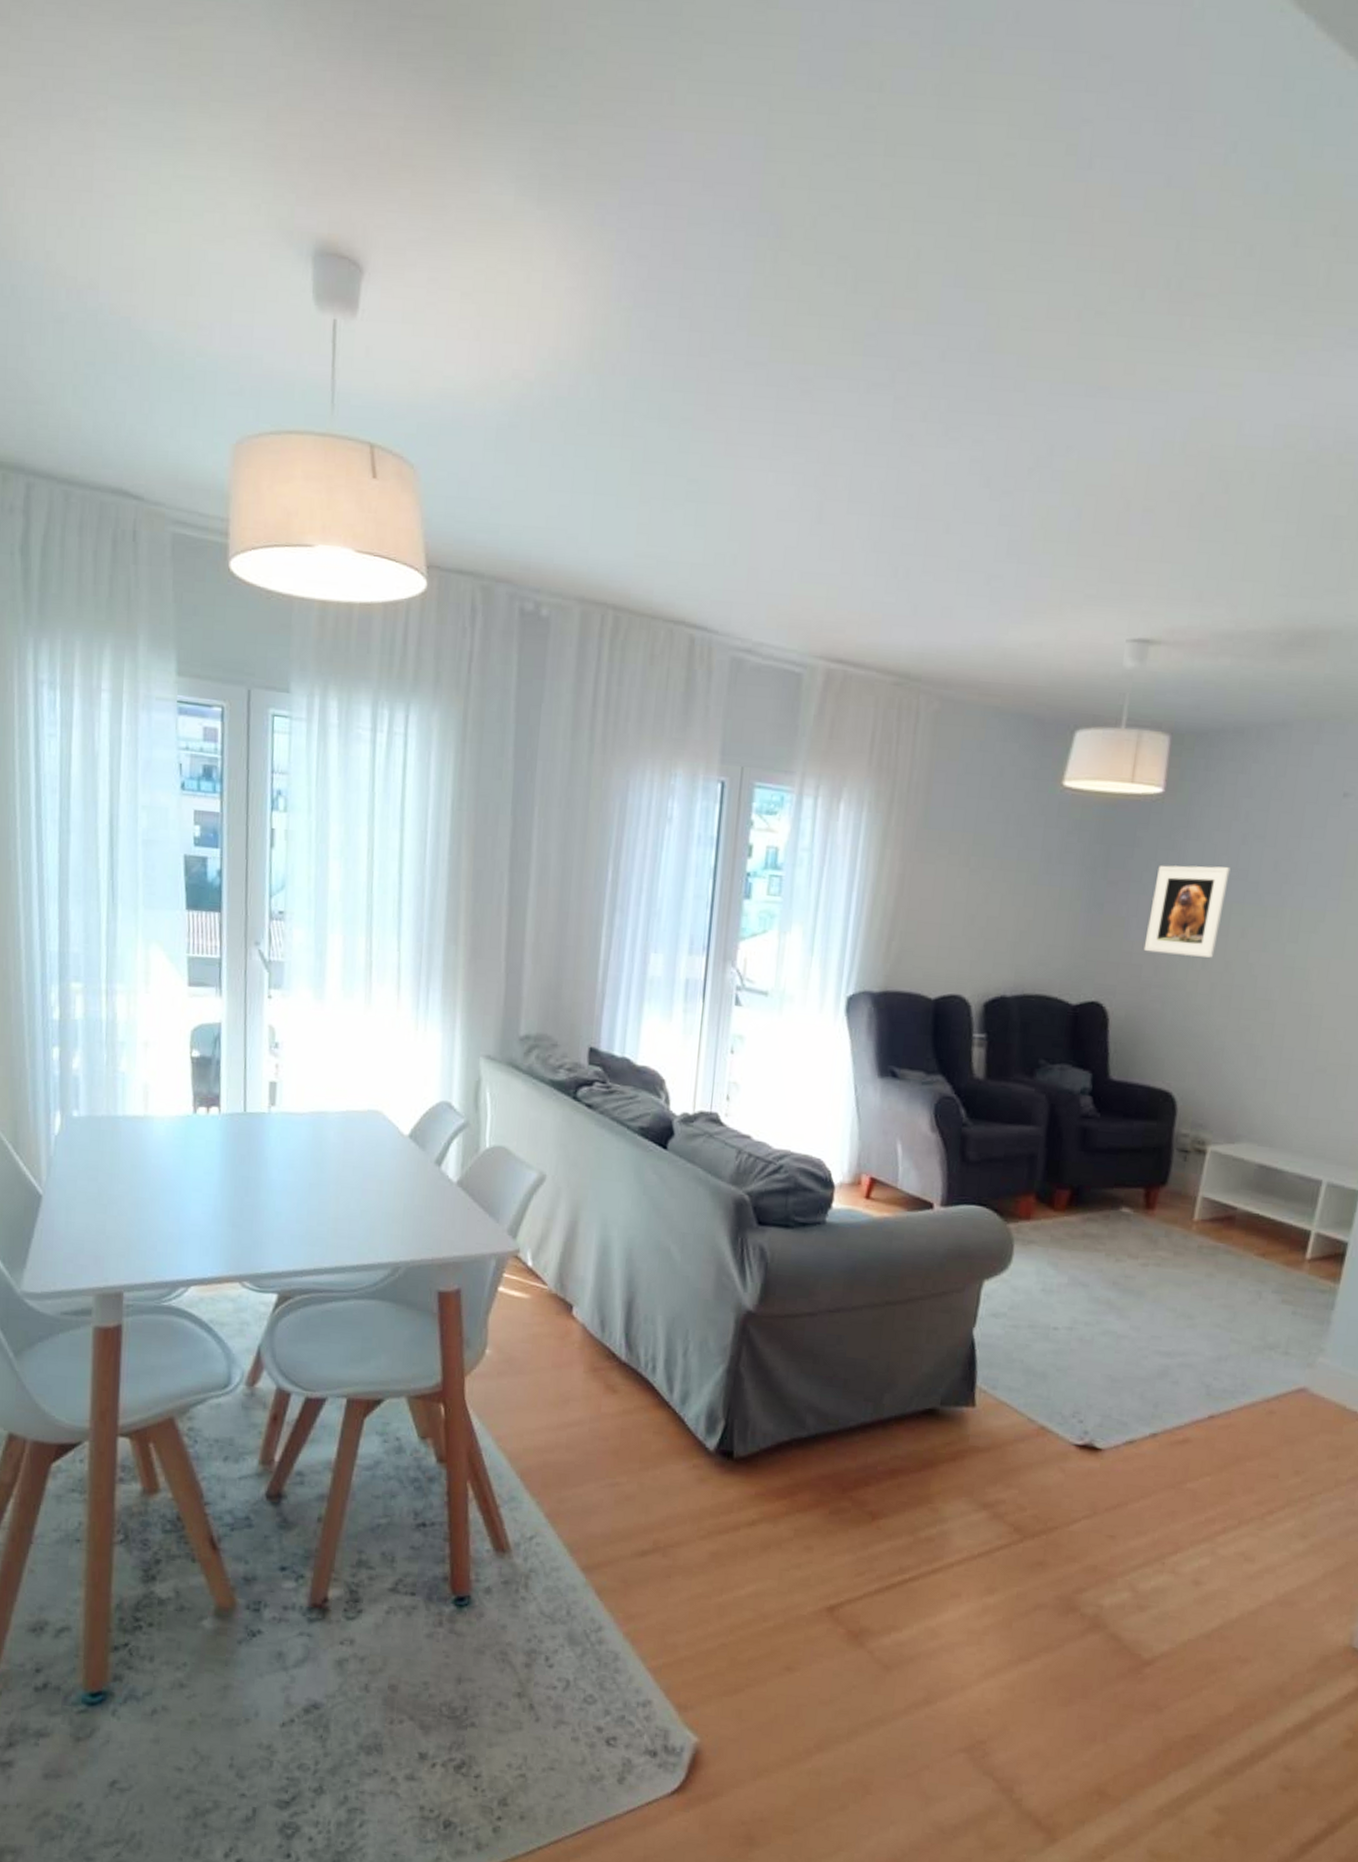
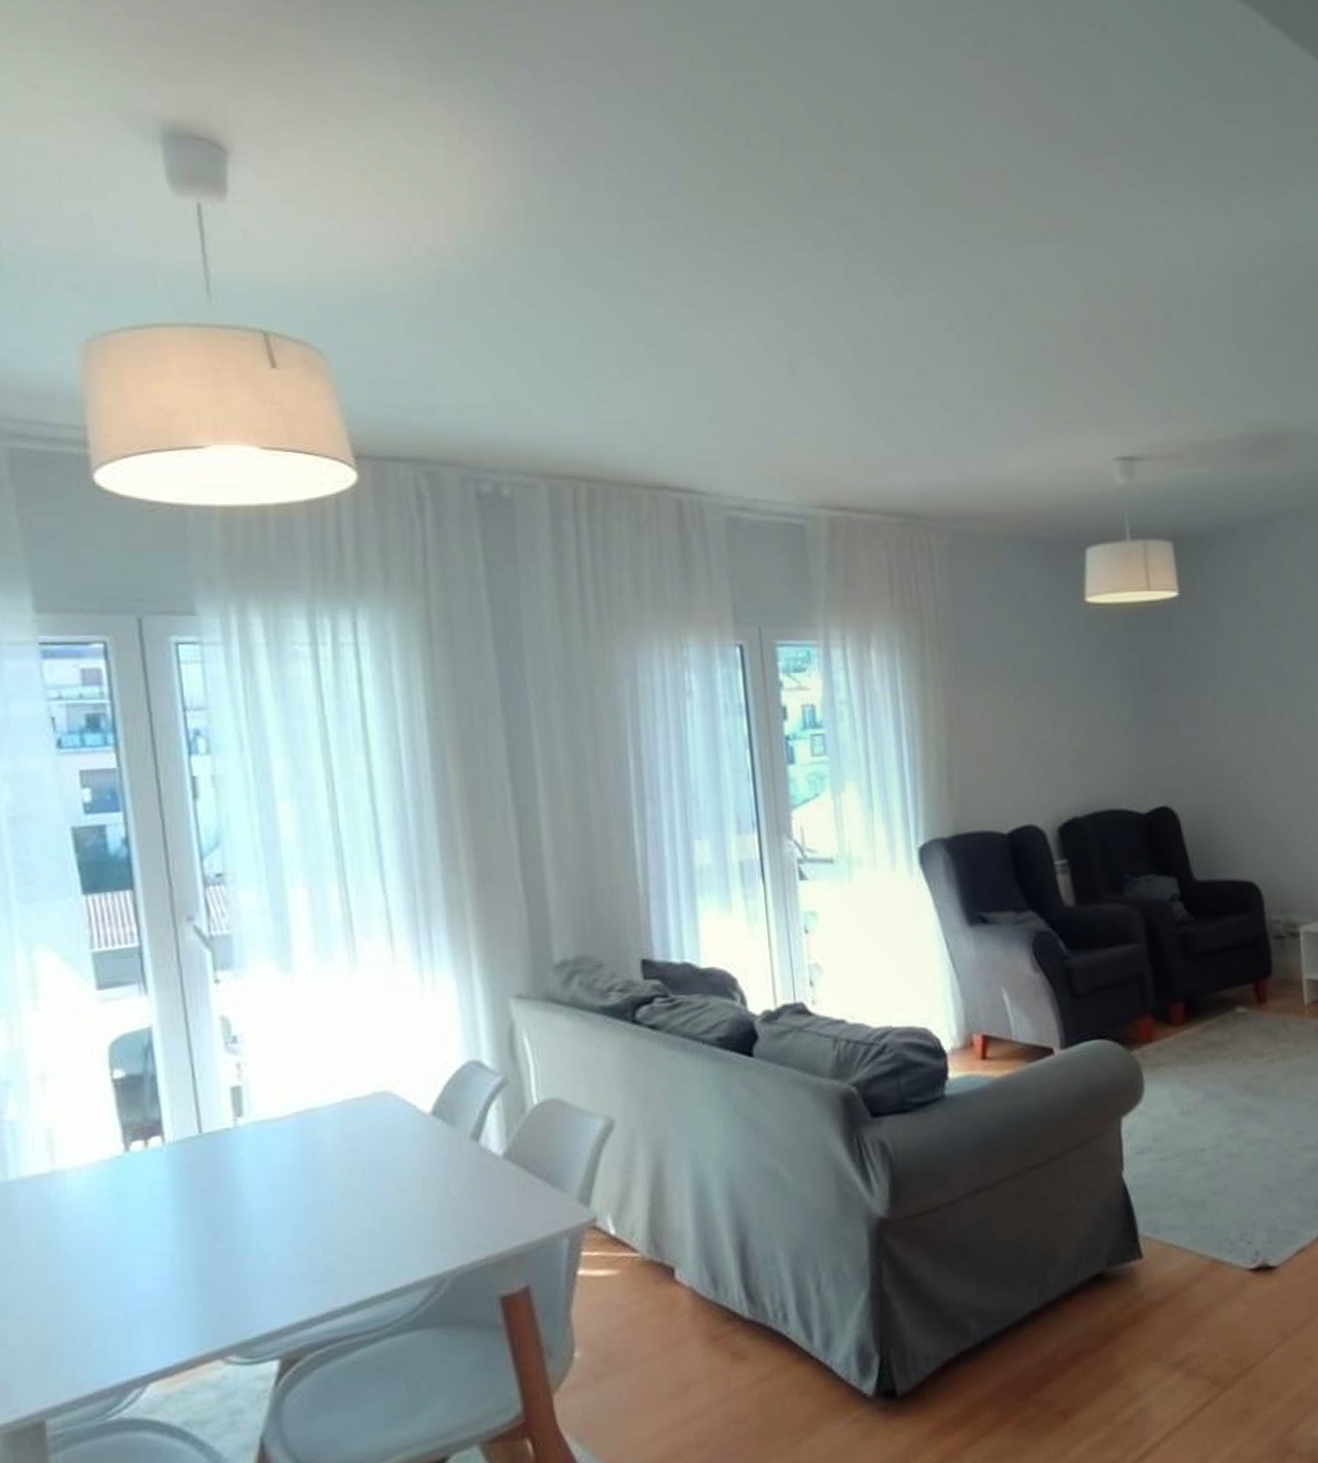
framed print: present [1143,865,1230,958] -> none [1191,657,1261,749]

